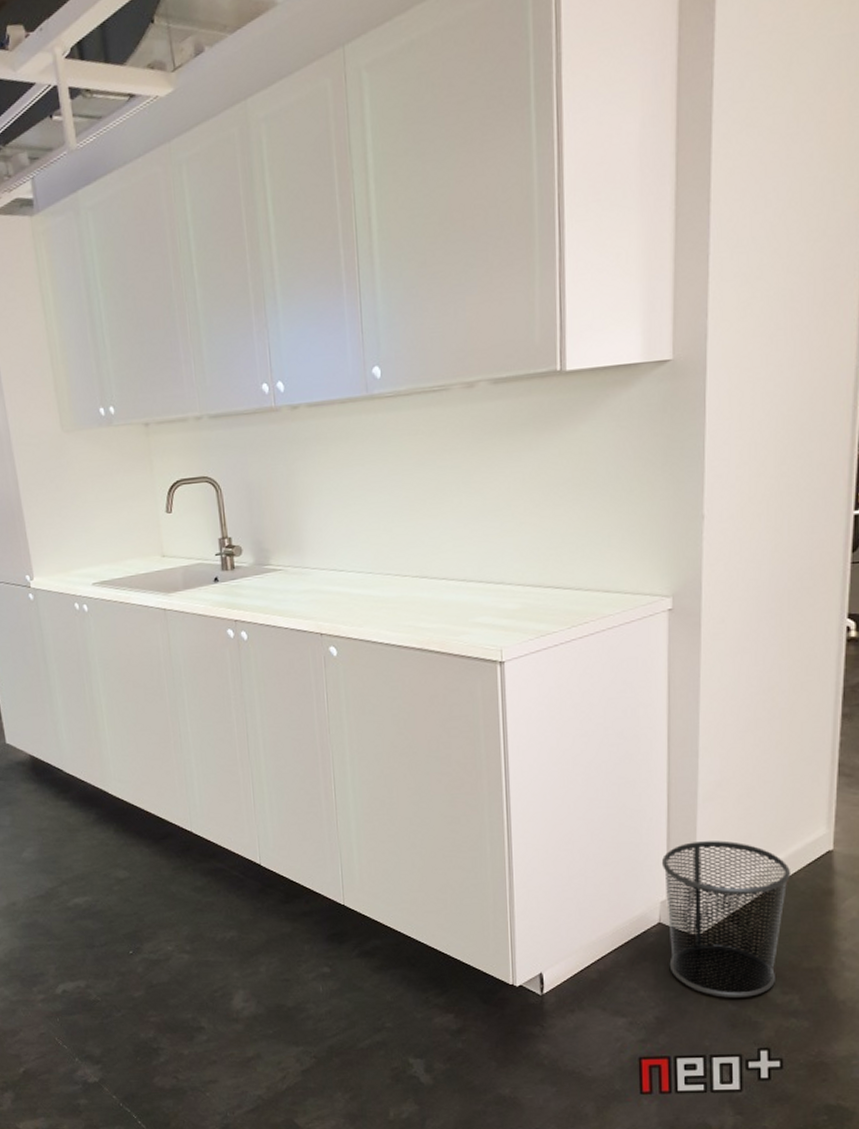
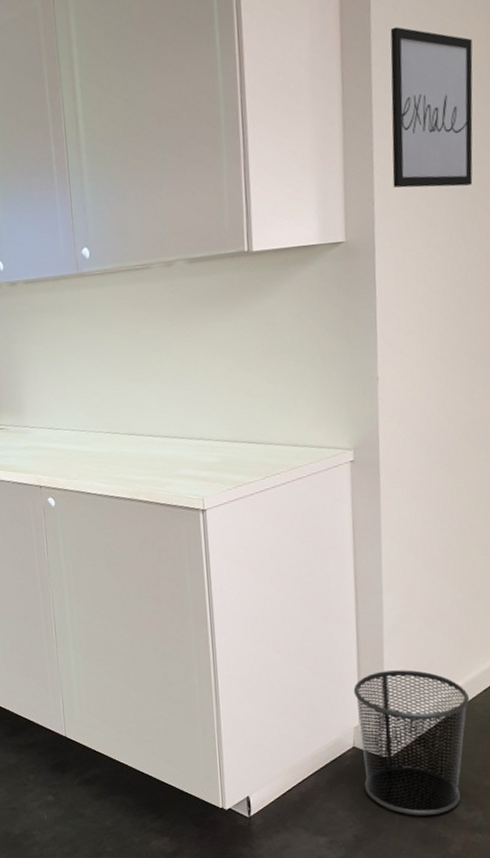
wall art: none [730,106,831,297] -> present [390,27,473,188]

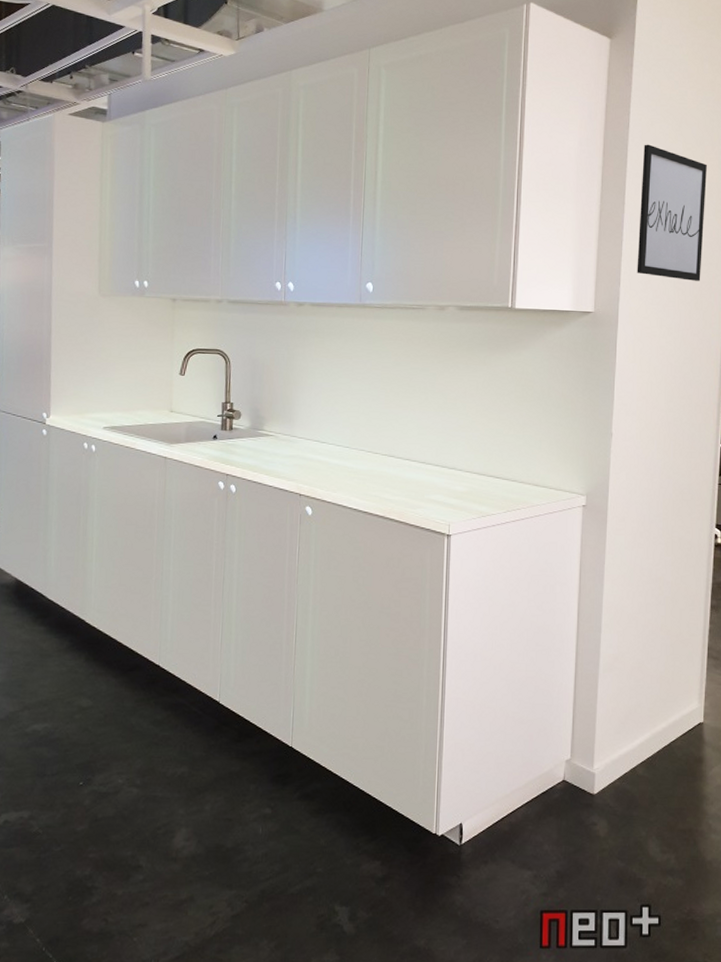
waste bin: present [353,670,470,816] -> none [568,707,671,855]

